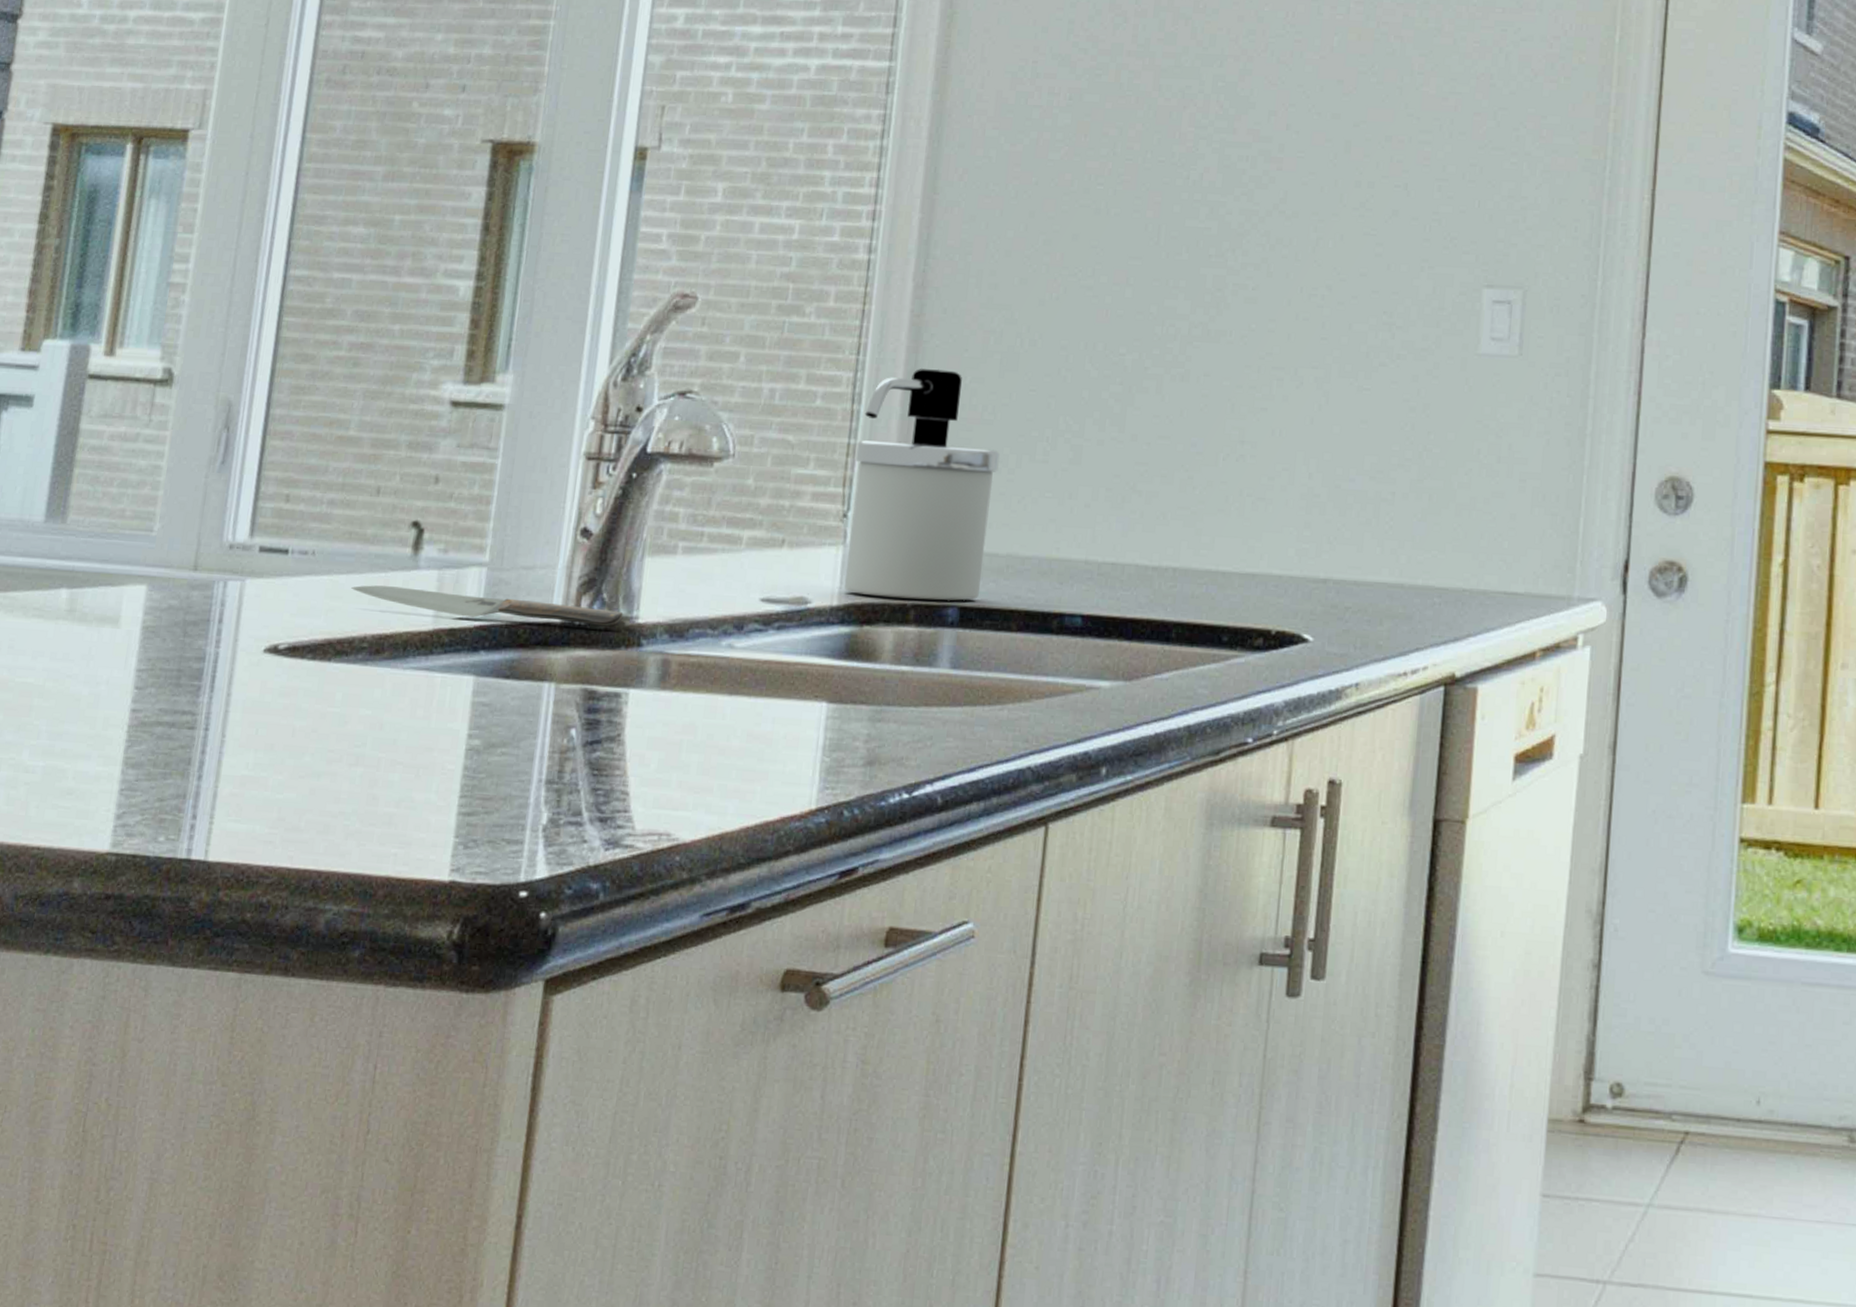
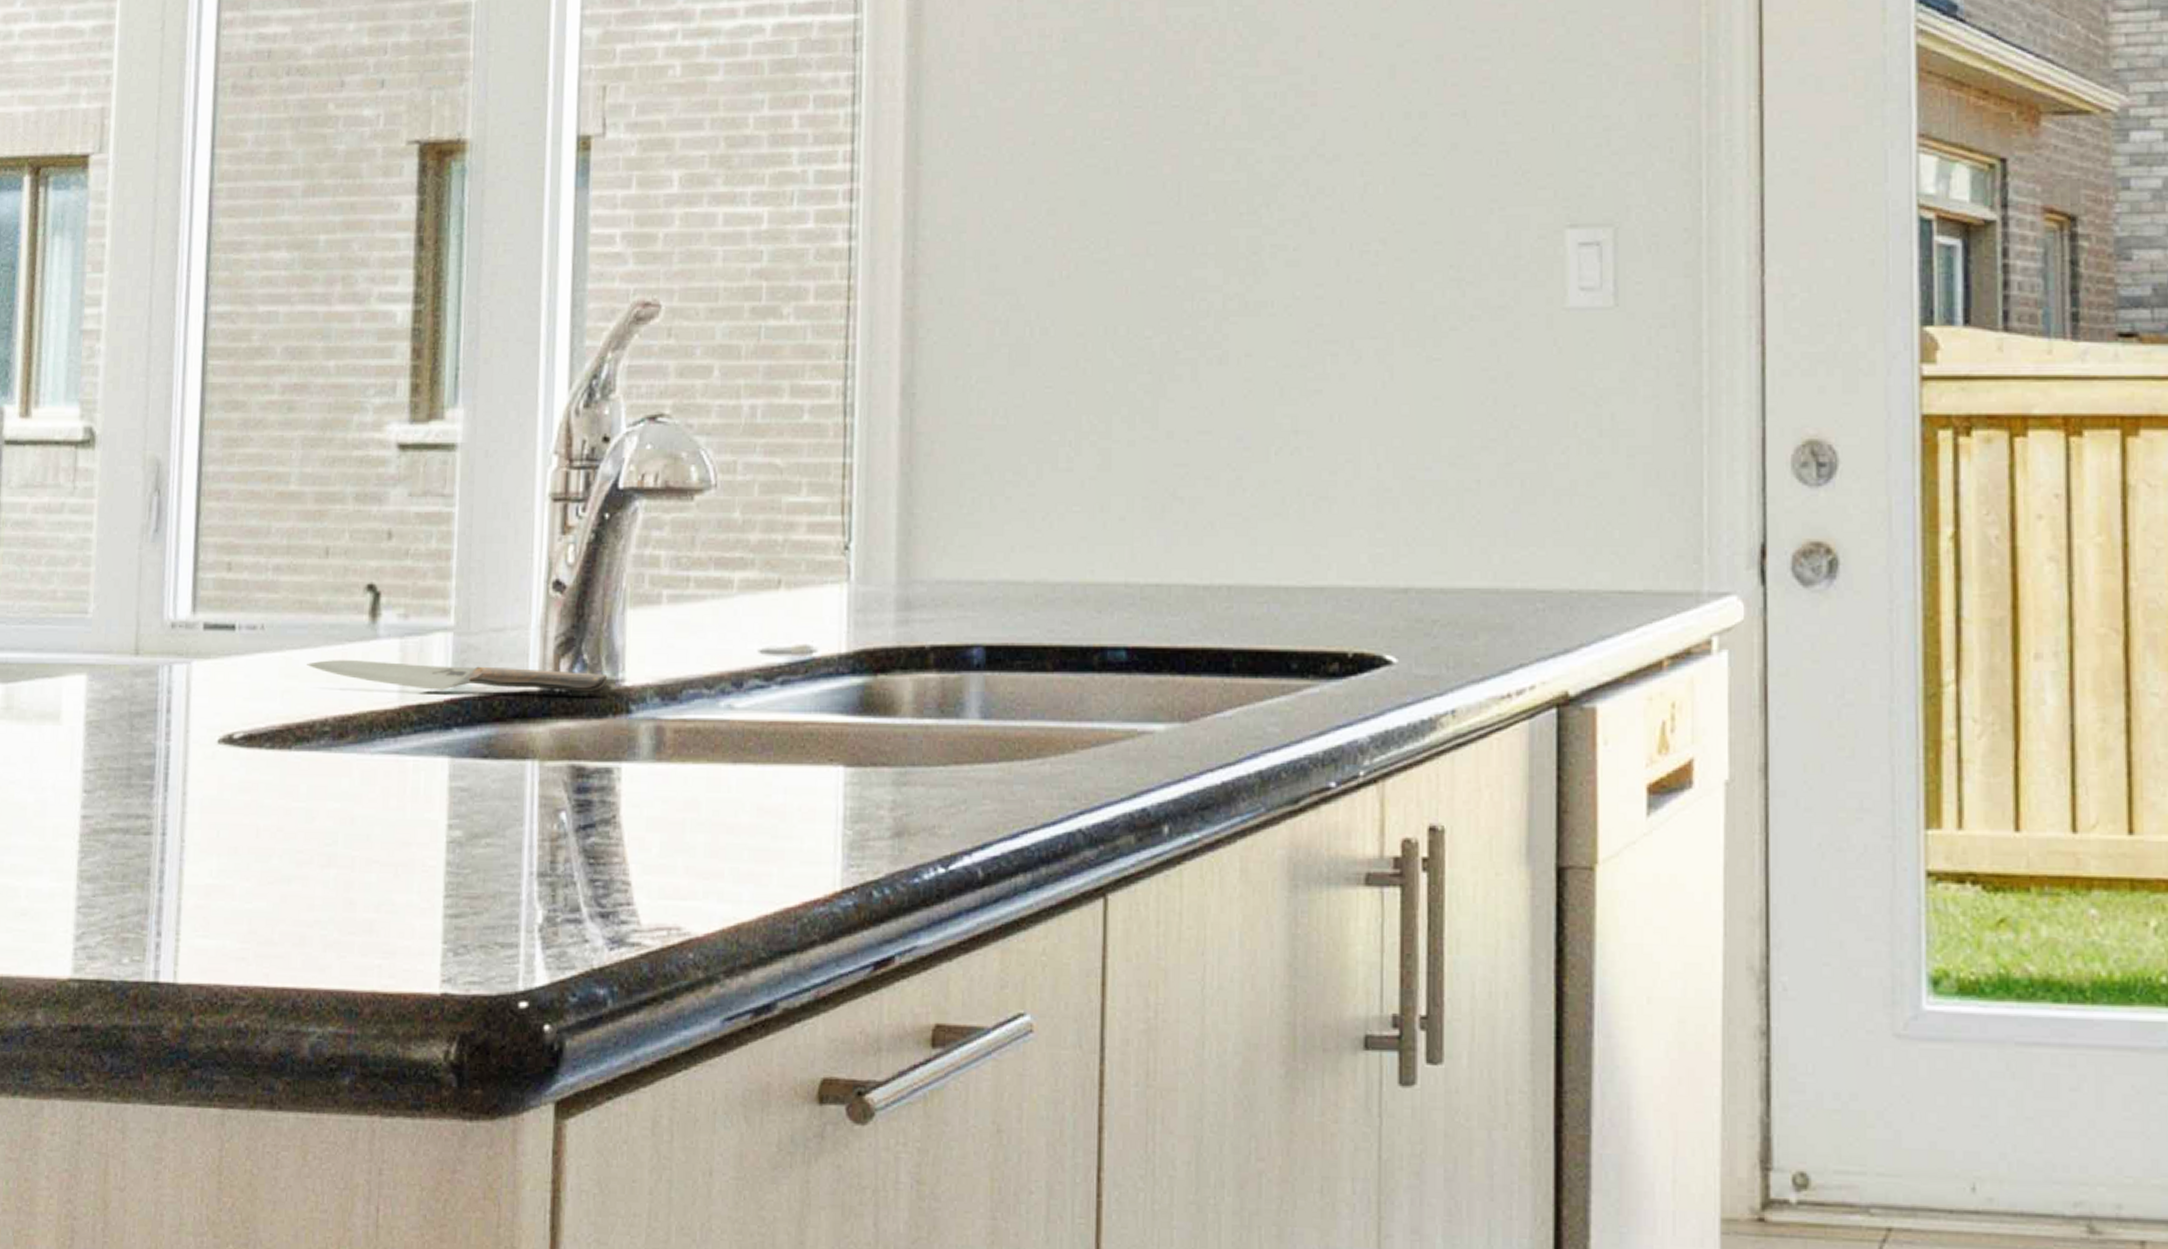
soap dispenser: present [845,369,1000,601] -> none [852,370,1017,640]

